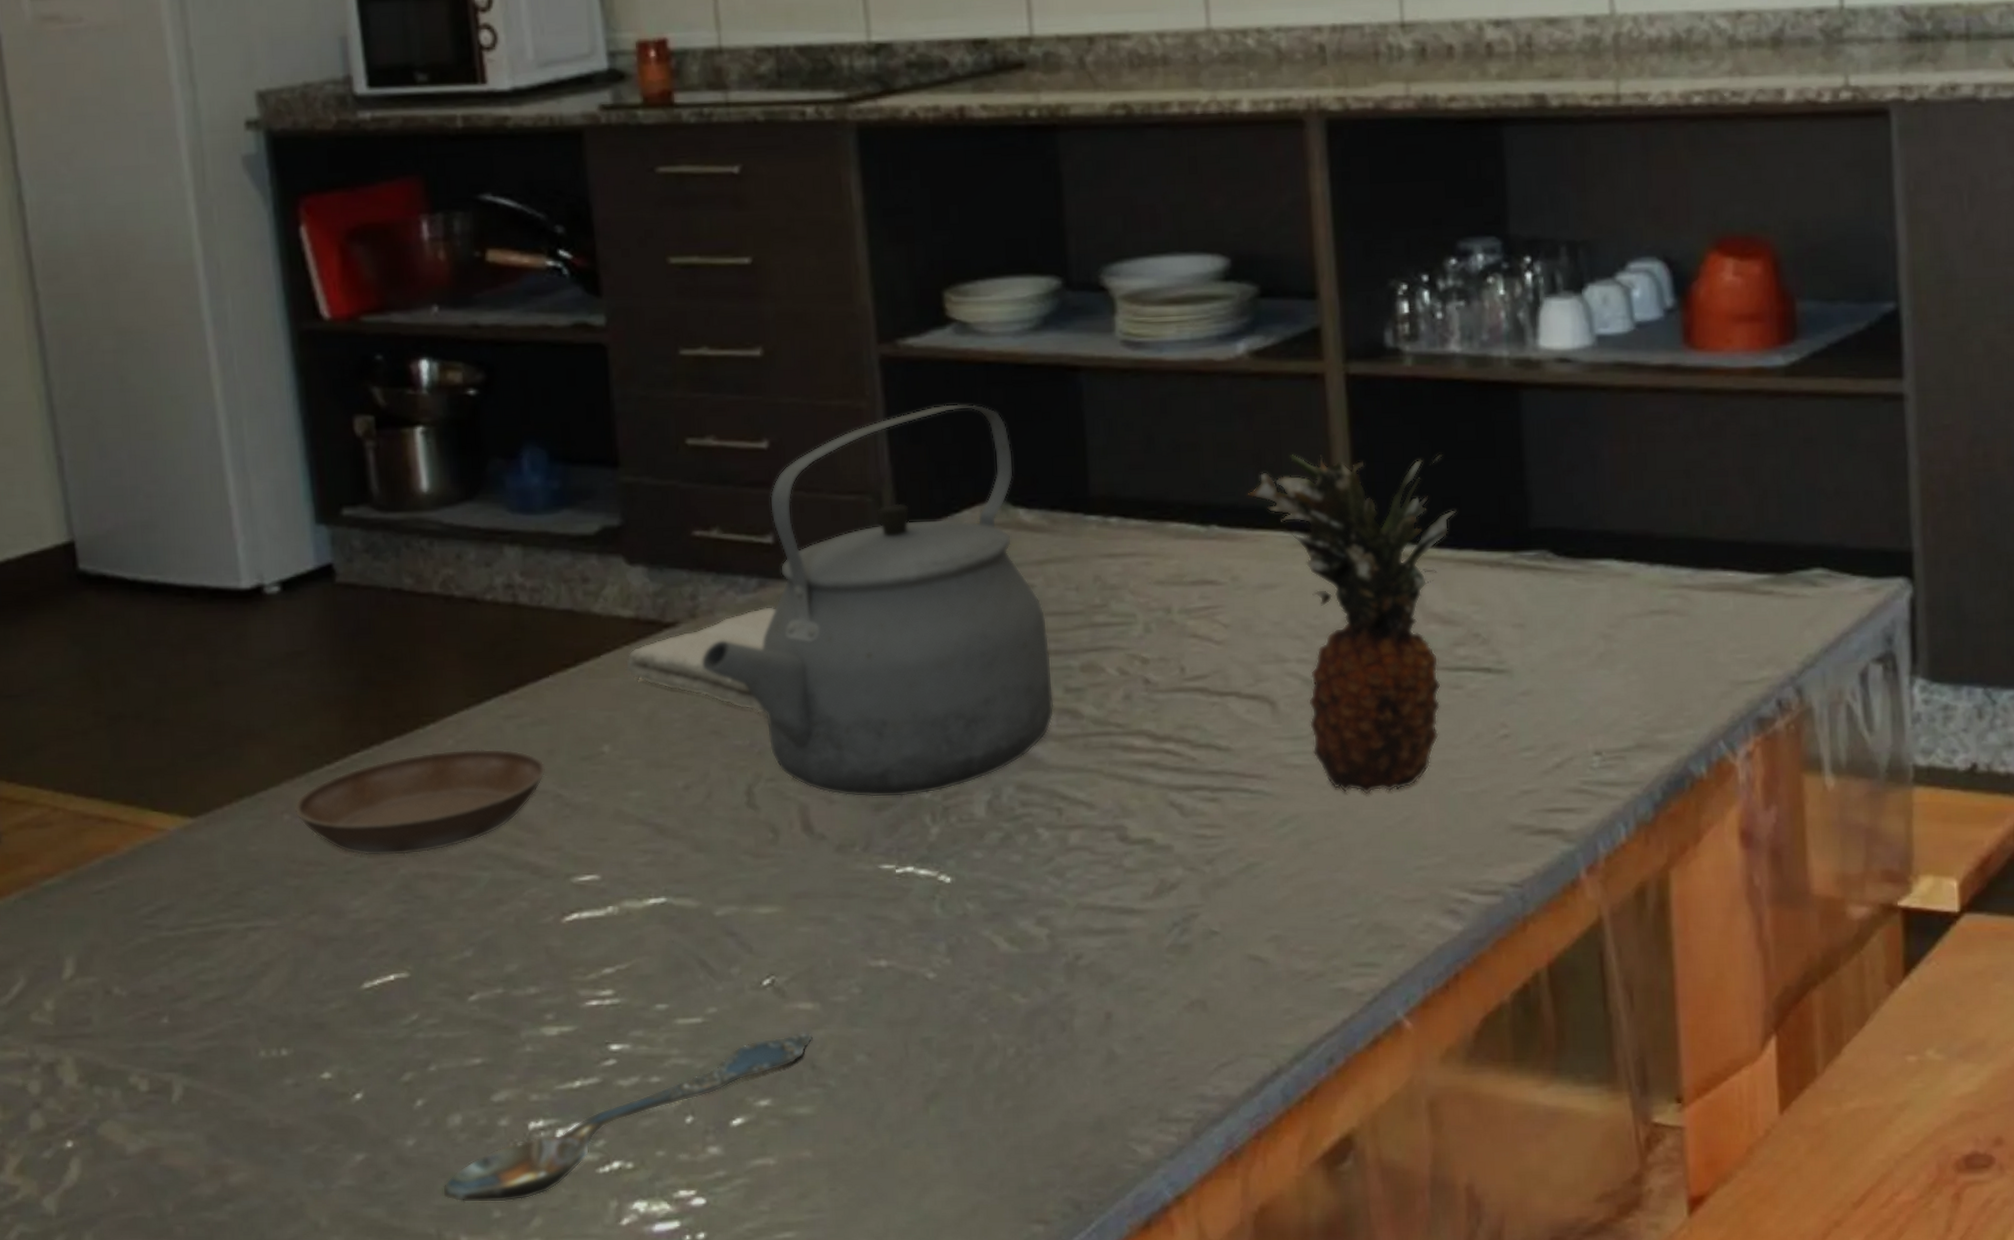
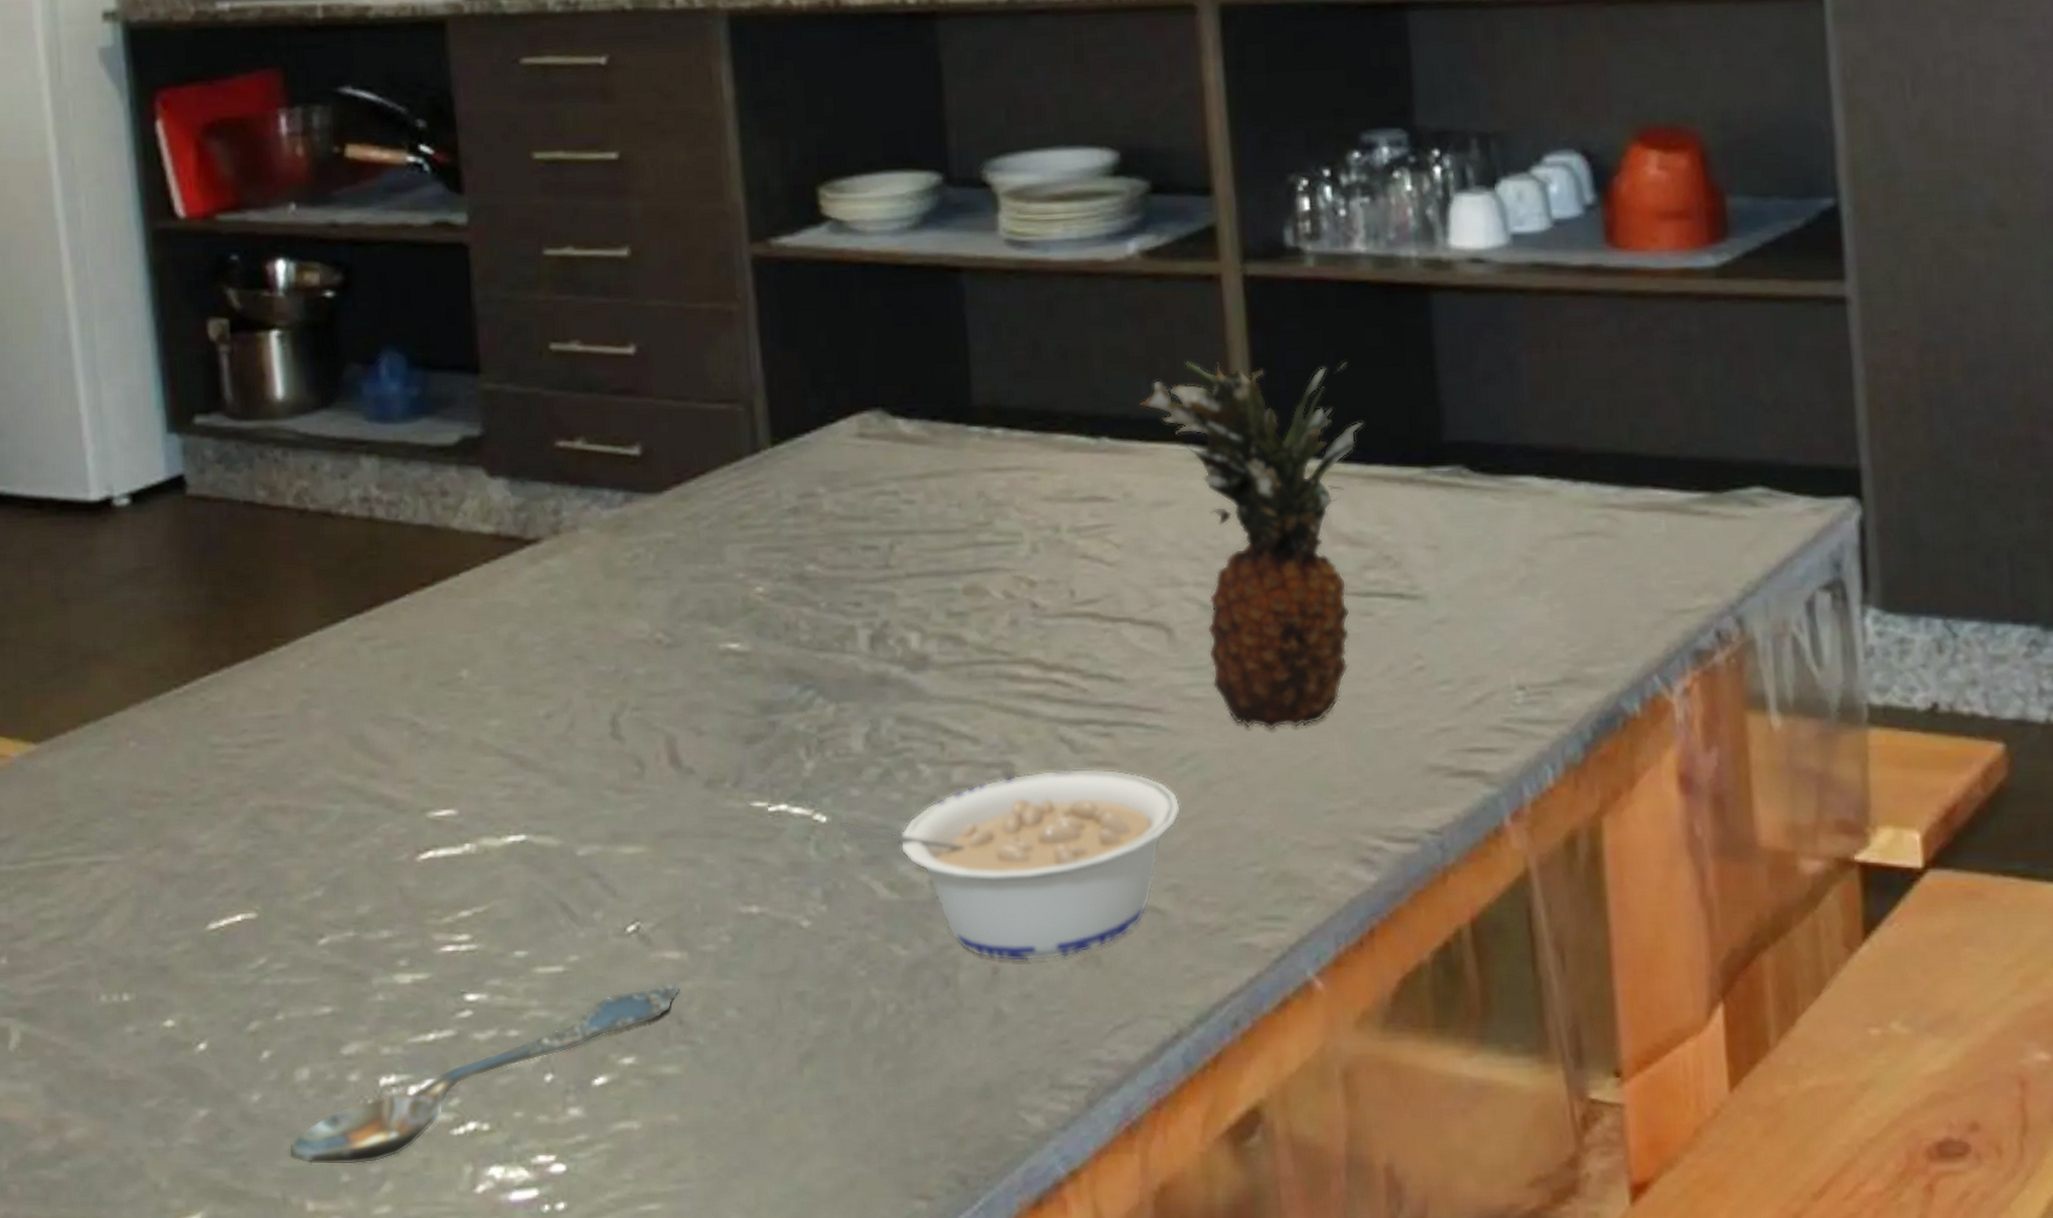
saucer: present [294,748,547,856] -> none [140,672,403,787]
washcloth: present [625,607,775,714] -> none [485,523,642,638]
tea kettle: present [702,403,1054,798] -> none [565,306,936,729]
legume: none [962,830,1283,1008] -> present [838,768,1182,962]

